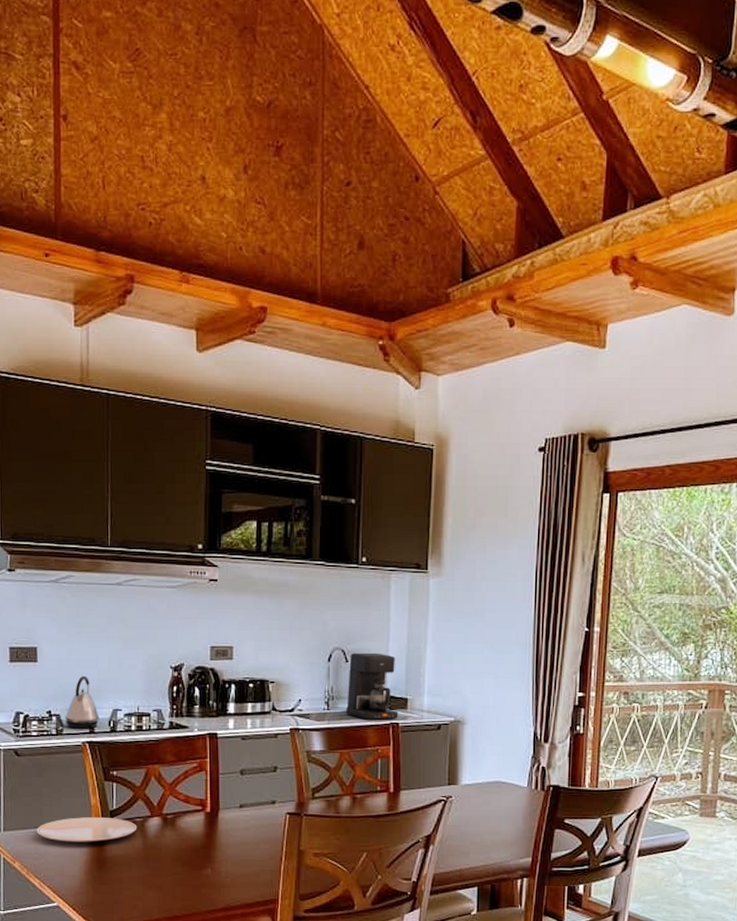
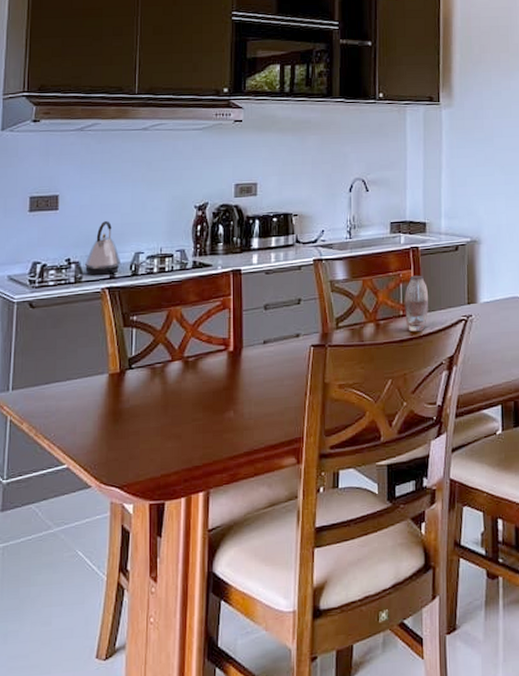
plate: present [36,816,137,843] -> none [48,365,157,396]
coffee maker: present [346,652,398,720] -> none [368,181,418,246]
vase: none [382,751,408,809] -> present [405,275,429,332]

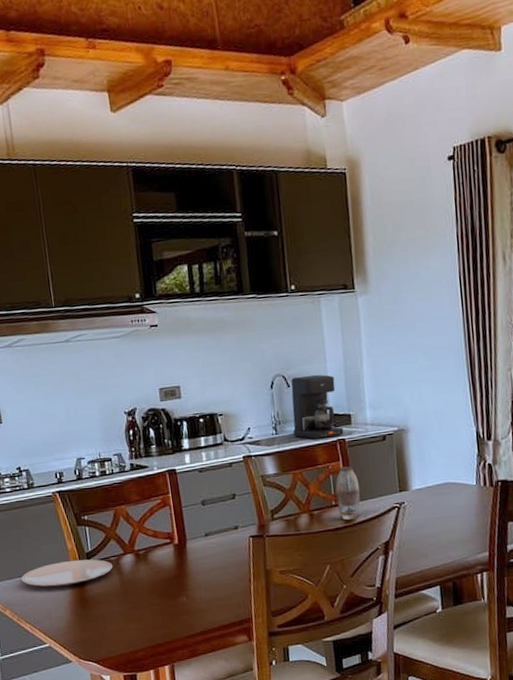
plate: none [48,365,157,396] -> present [21,559,113,587]
kettle: present [84,220,120,275] -> none [33,430,65,481]
coffee maker: none [368,181,418,246] -> present [291,374,344,440]

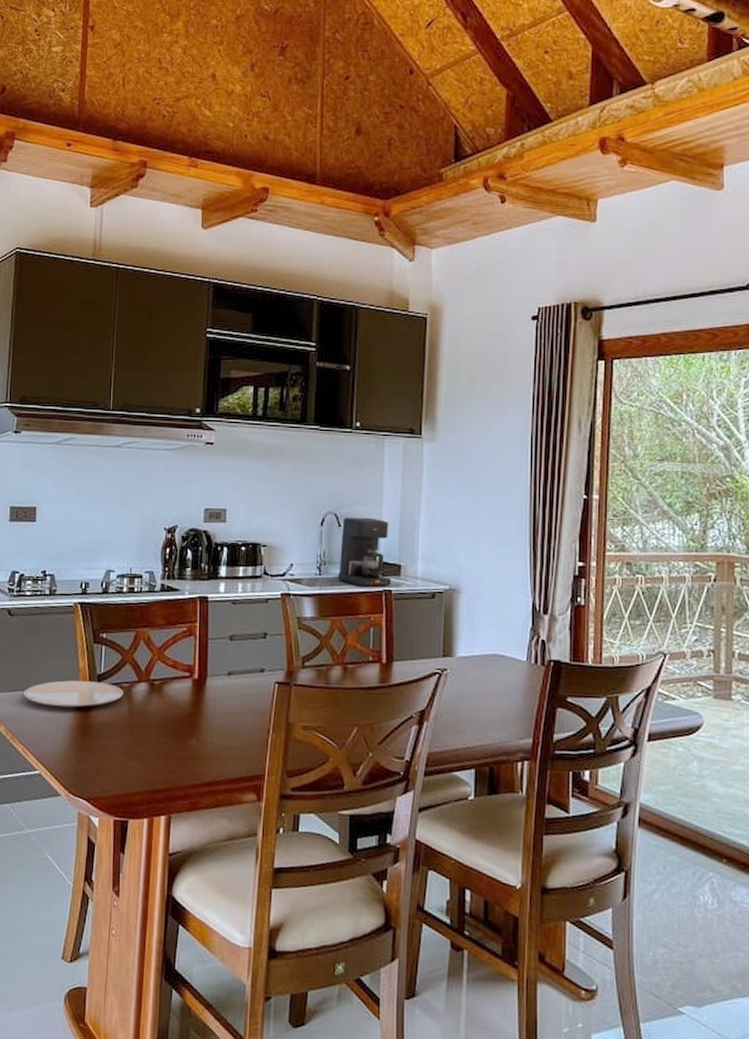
vase: present [335,466,360,521] -> none [374,620,401,681]

